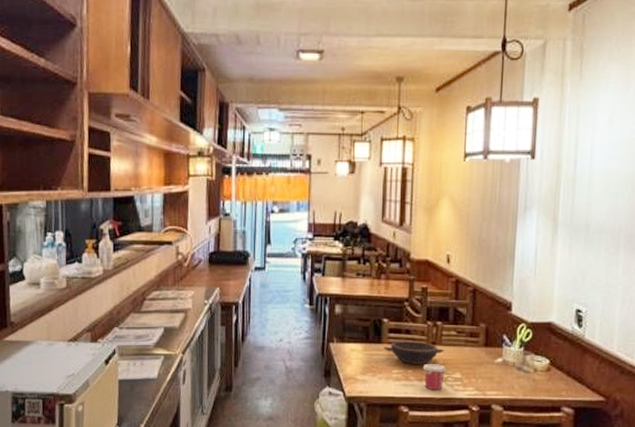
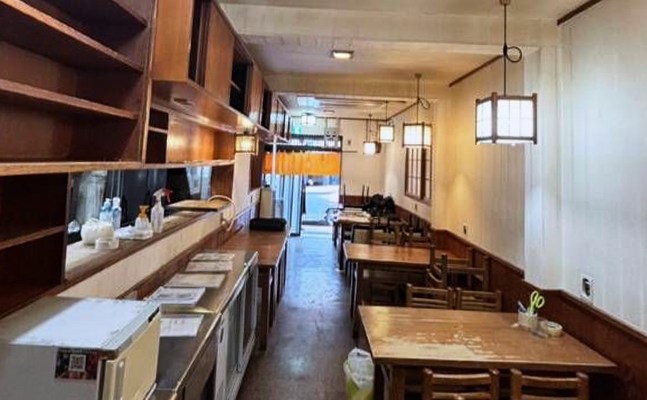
bowl: present [383,341,444,364] -> none [407,305,464,328]
cup: present [422,364,446,390] -> none [444,328,467,354]

